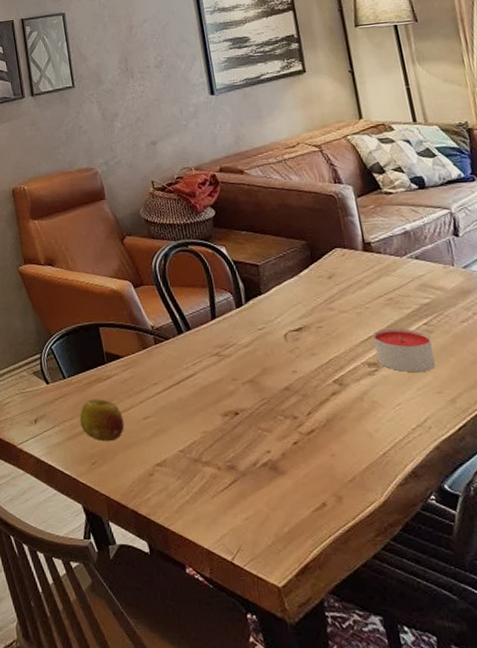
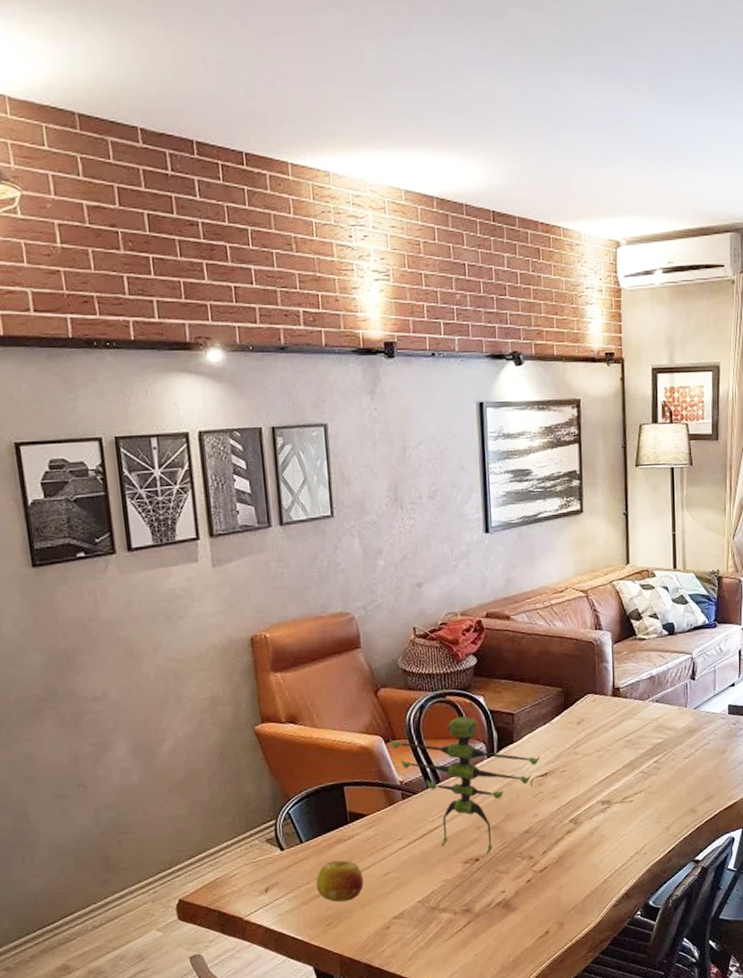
plant: none [138,266,292,409] -> present [389,716,540,855]
candle: present [372,328,436,373] -> none [609,767,658,807]

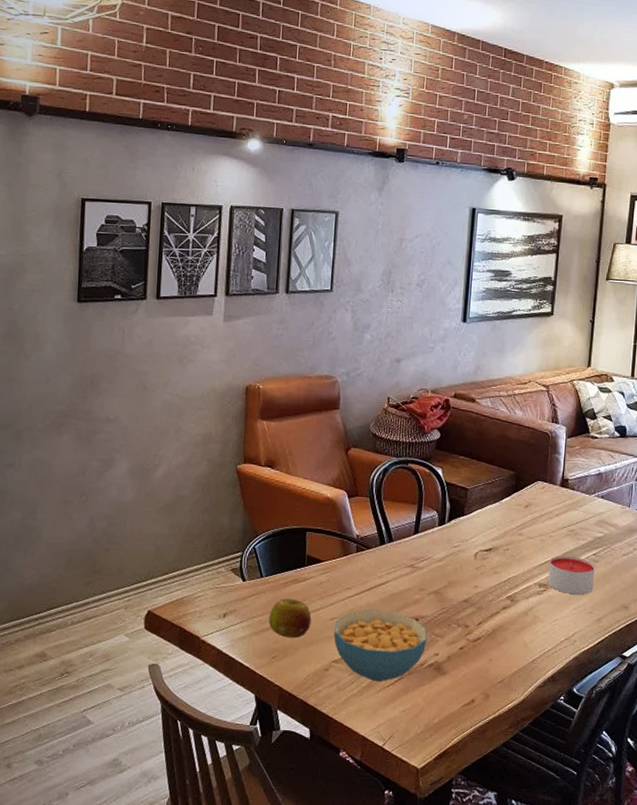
plant: present [389,716,540,855] -> none [353,484,487,617]
cereal bowl: none [389,855,491,931] -> present [333,609,427,682]
candle: none [609,767,658,807] -> present [547,555,595,595]

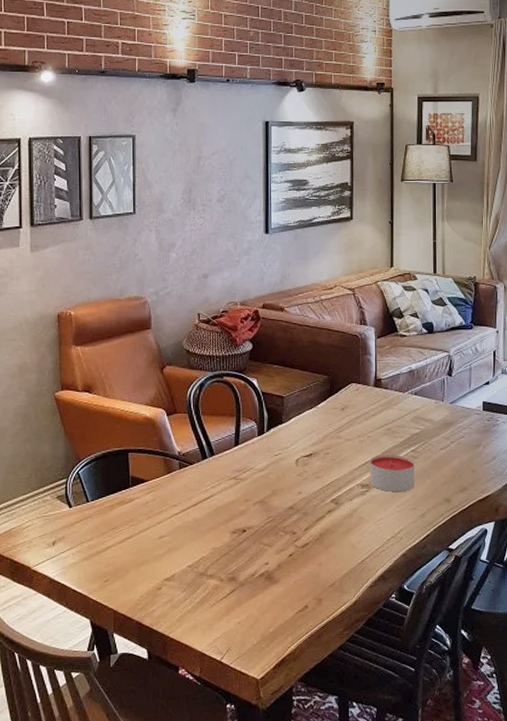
fruit: present [268,598,312,638] -> none [98,521,140,561]
cereal bowl: present [333,609,427,682] -> none [163,524,255,596]

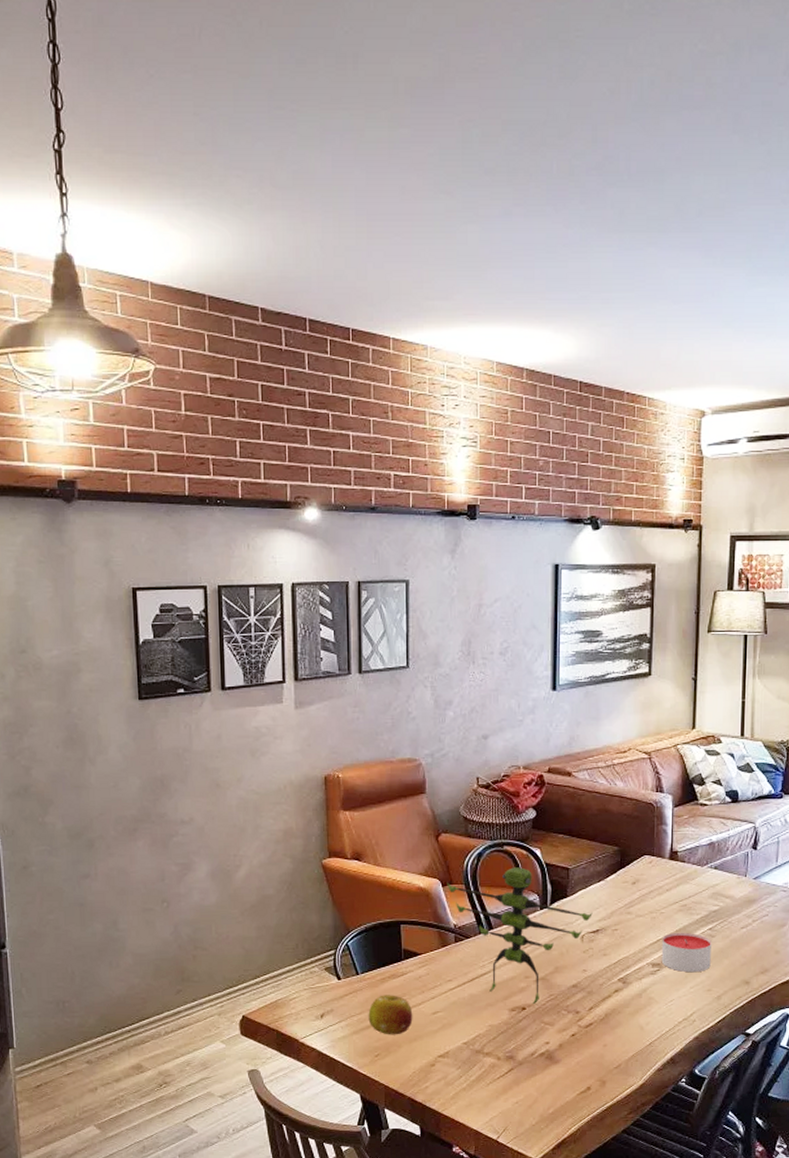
fruit: none [98,521,140,561] -> present [368,995,413,1035]
plant: none [171,396,306,527] -> present [447,867,593,1005]

